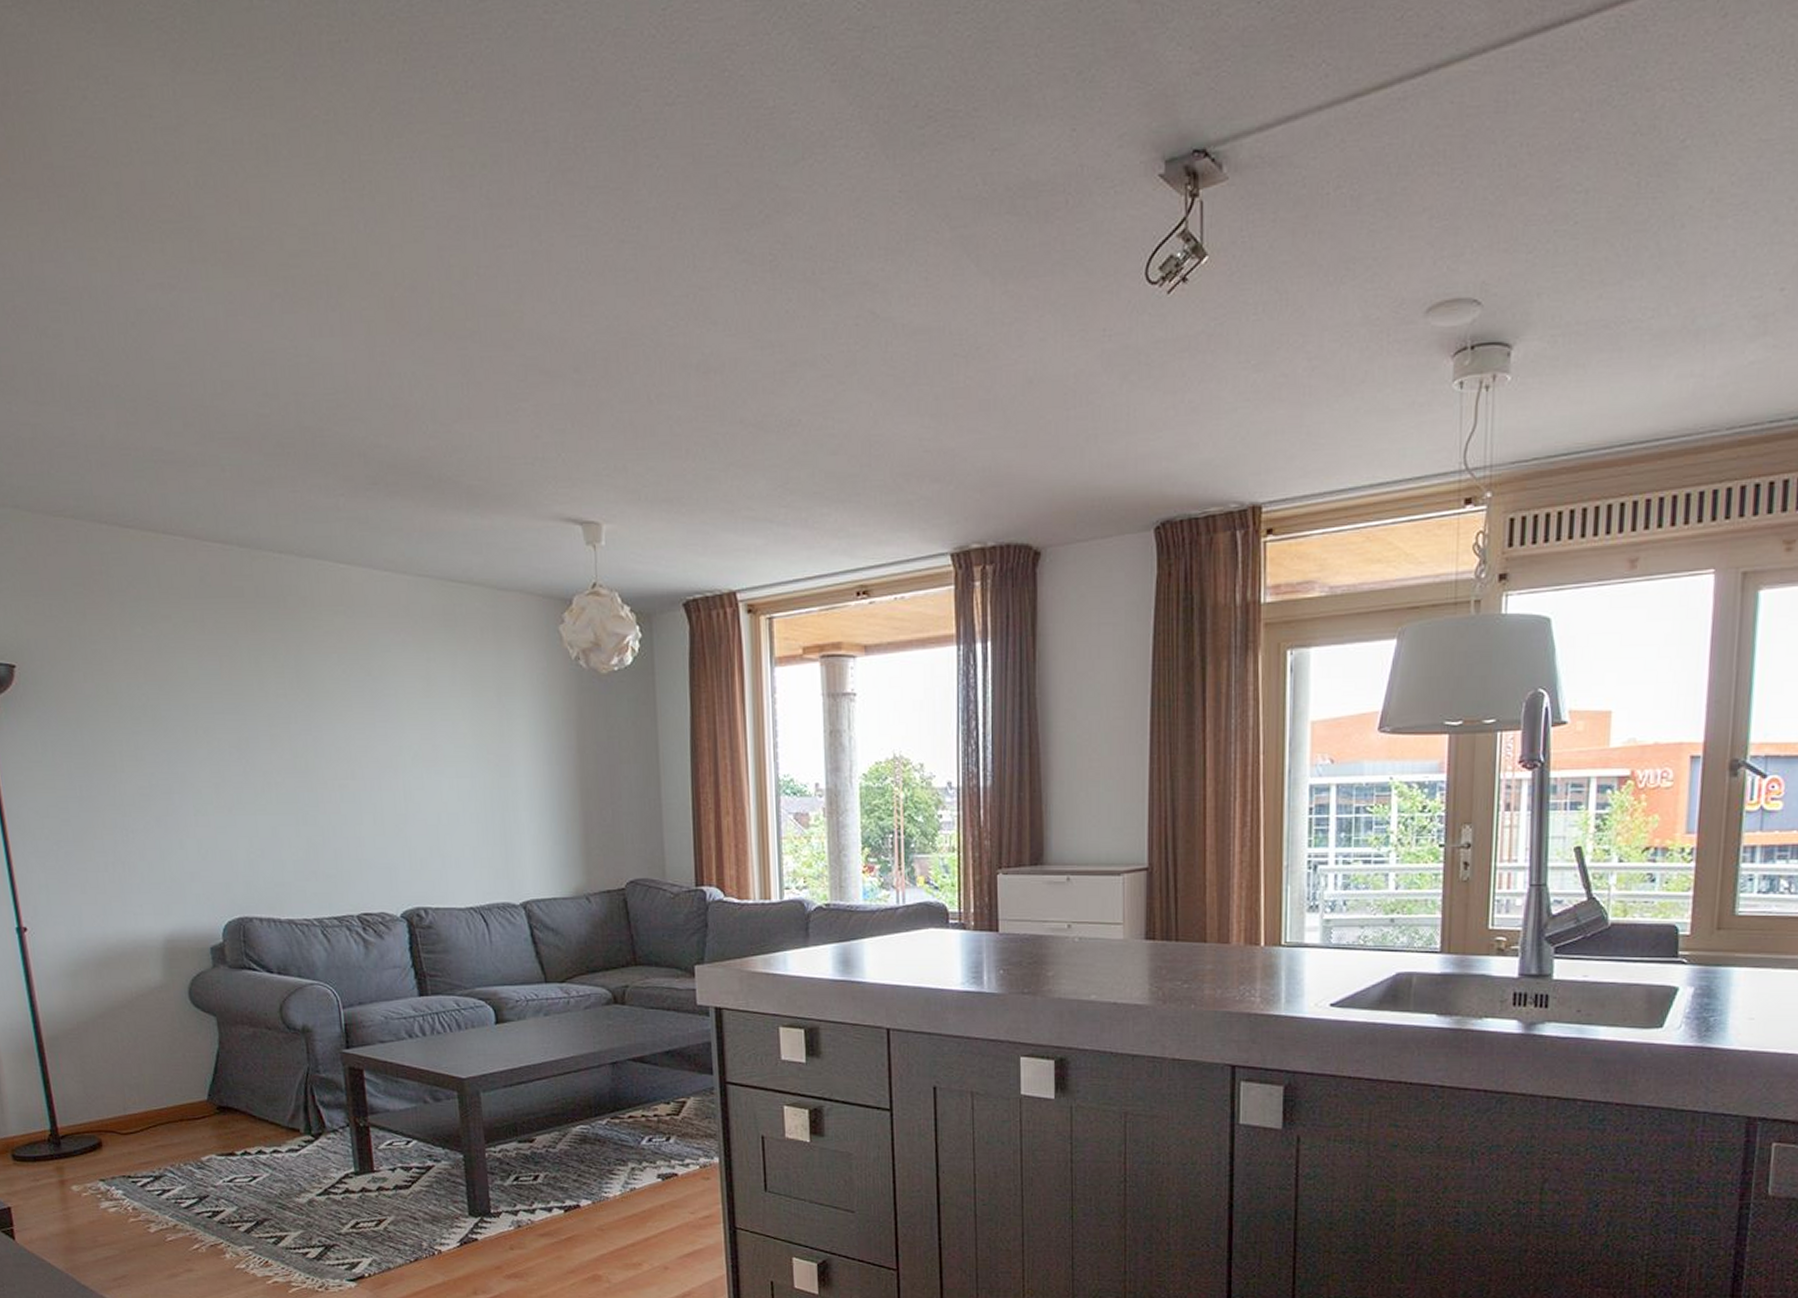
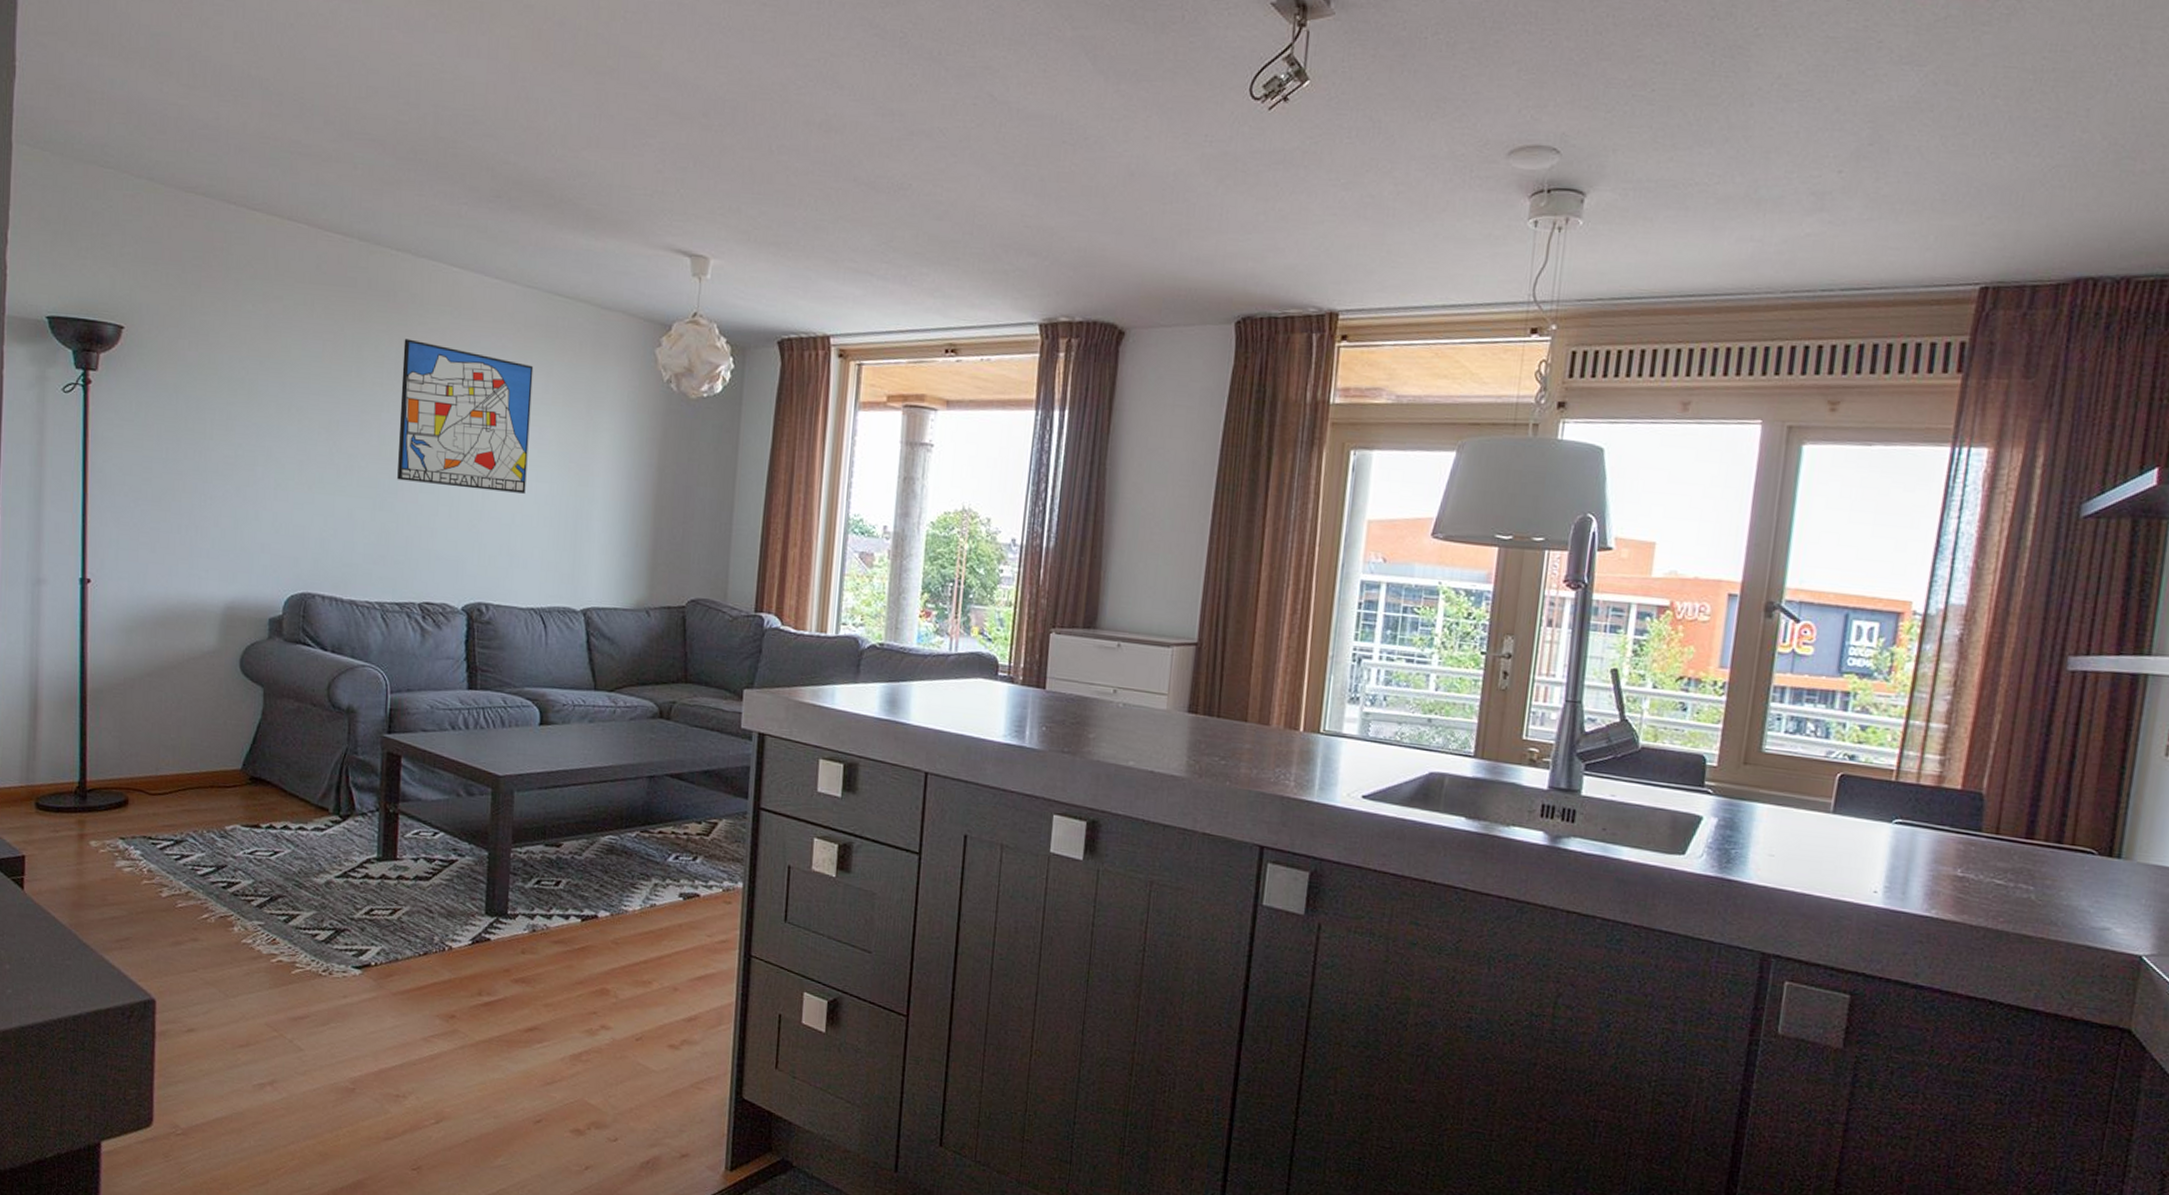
wall art: none [301,644,448,793] -> present [397,338,534,494]

